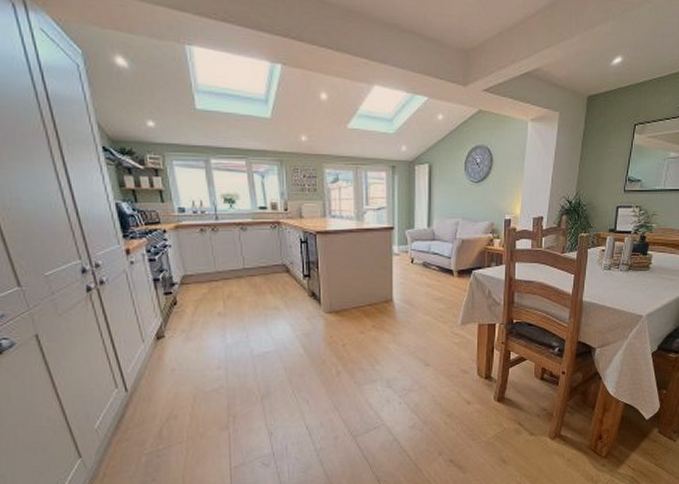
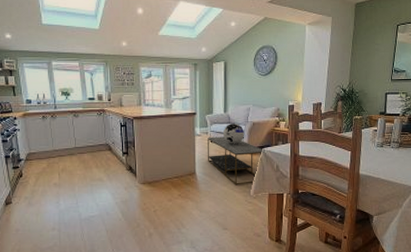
coffee table: none [407,256,475,314] -> present [208,136,265,185]
decorative globe: none [427,241,452,266] -> present [223,124,245,144]

